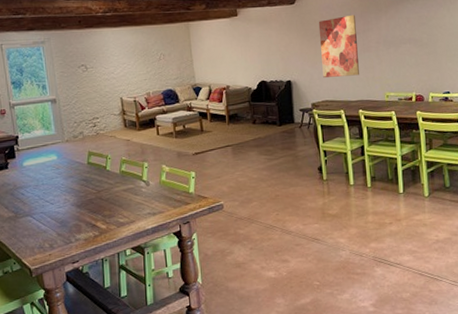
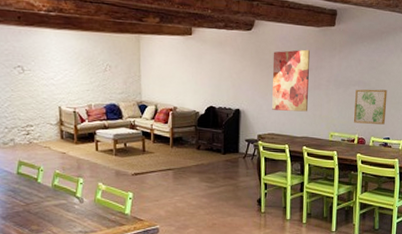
wall art: none [407,44,443,81] -> present [354,89,388,125]

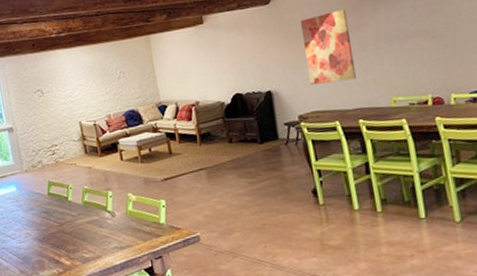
wall art: present [354,89,388,125] -> none [416,33,467,81]

